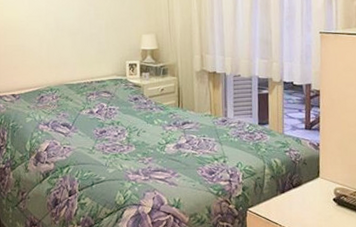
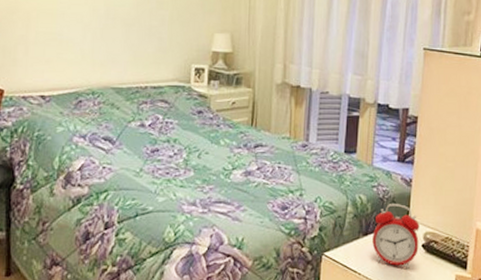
alarm clock: none [289,165,331,219] -> present [372,204,419,268]

